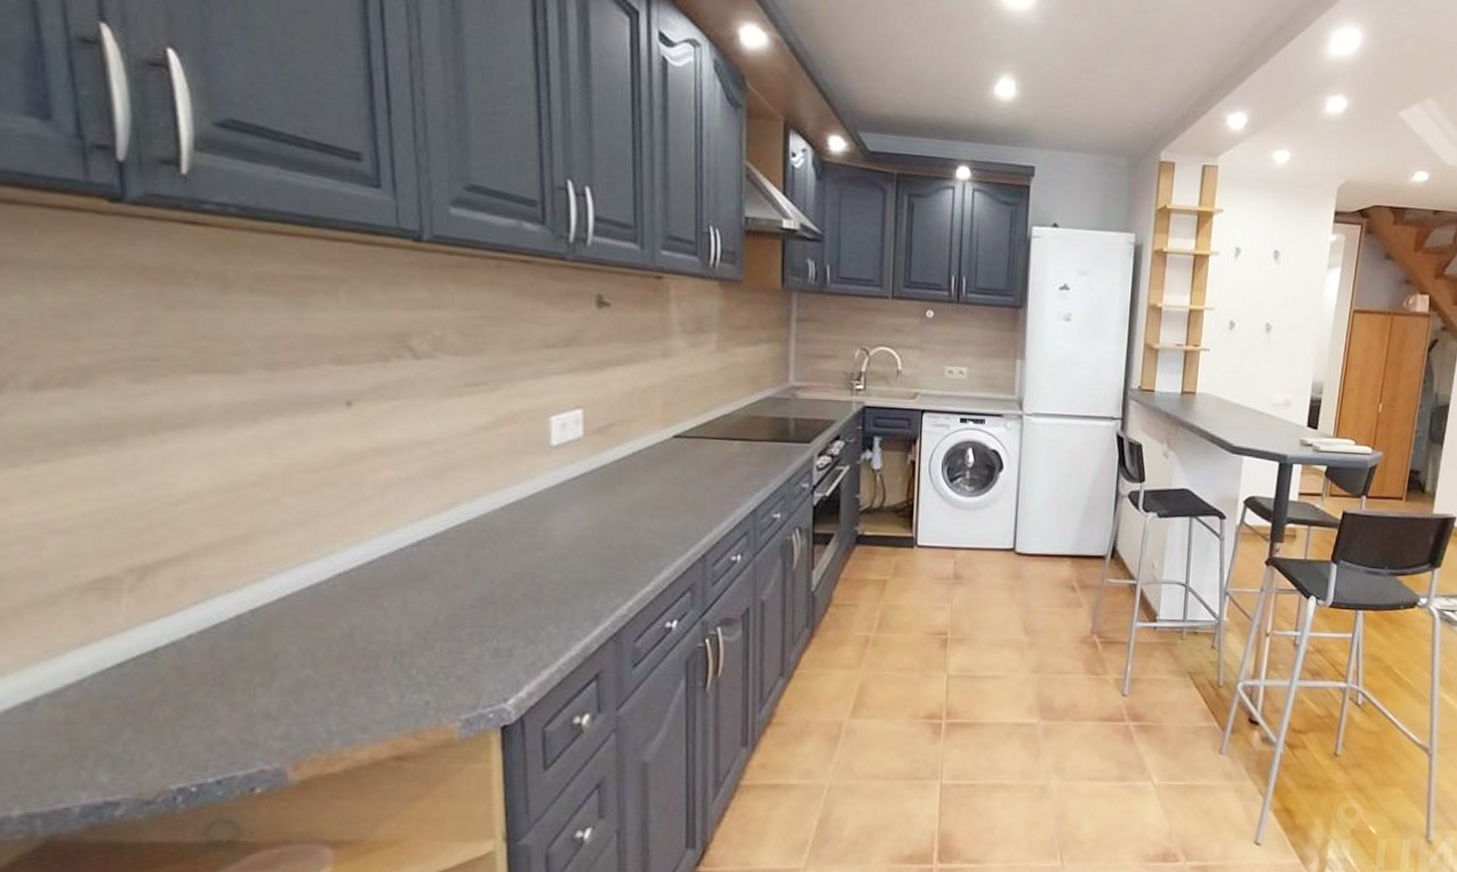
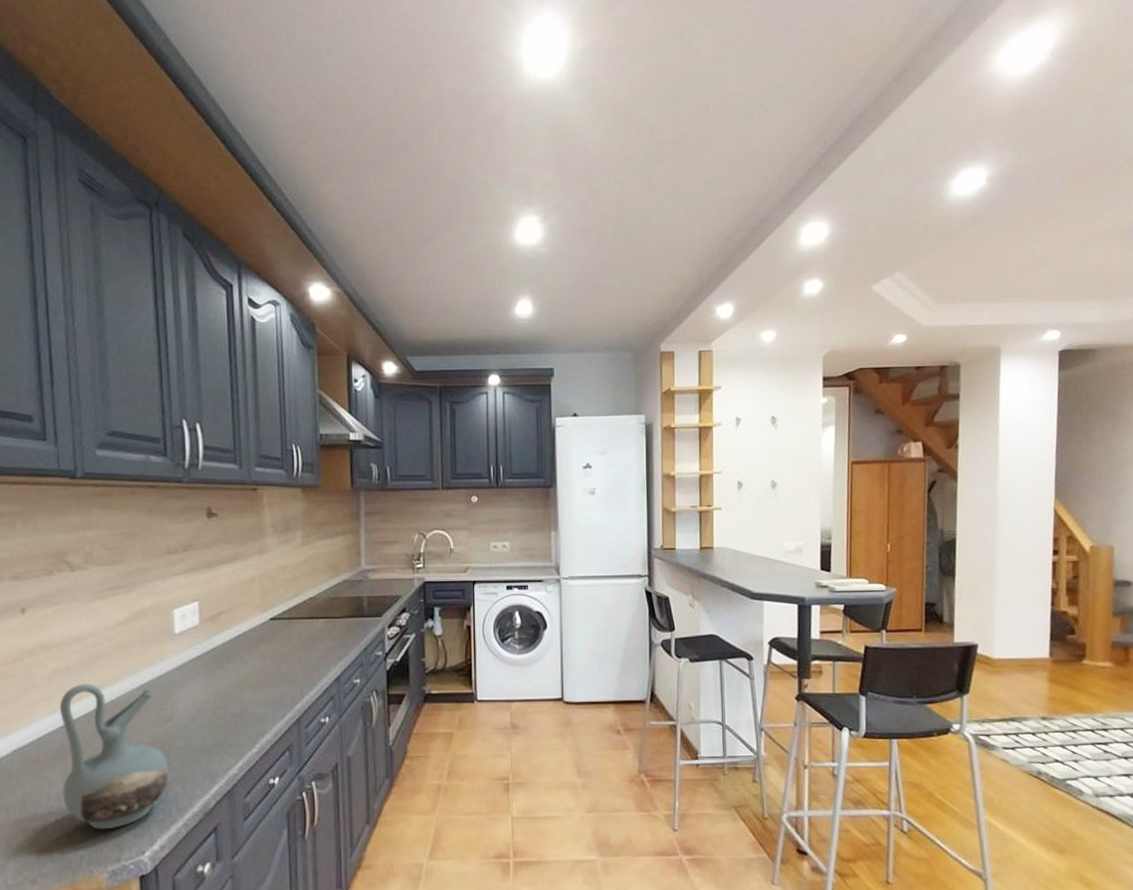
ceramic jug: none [398,498,540,673] -> present [59,683,169,830]

